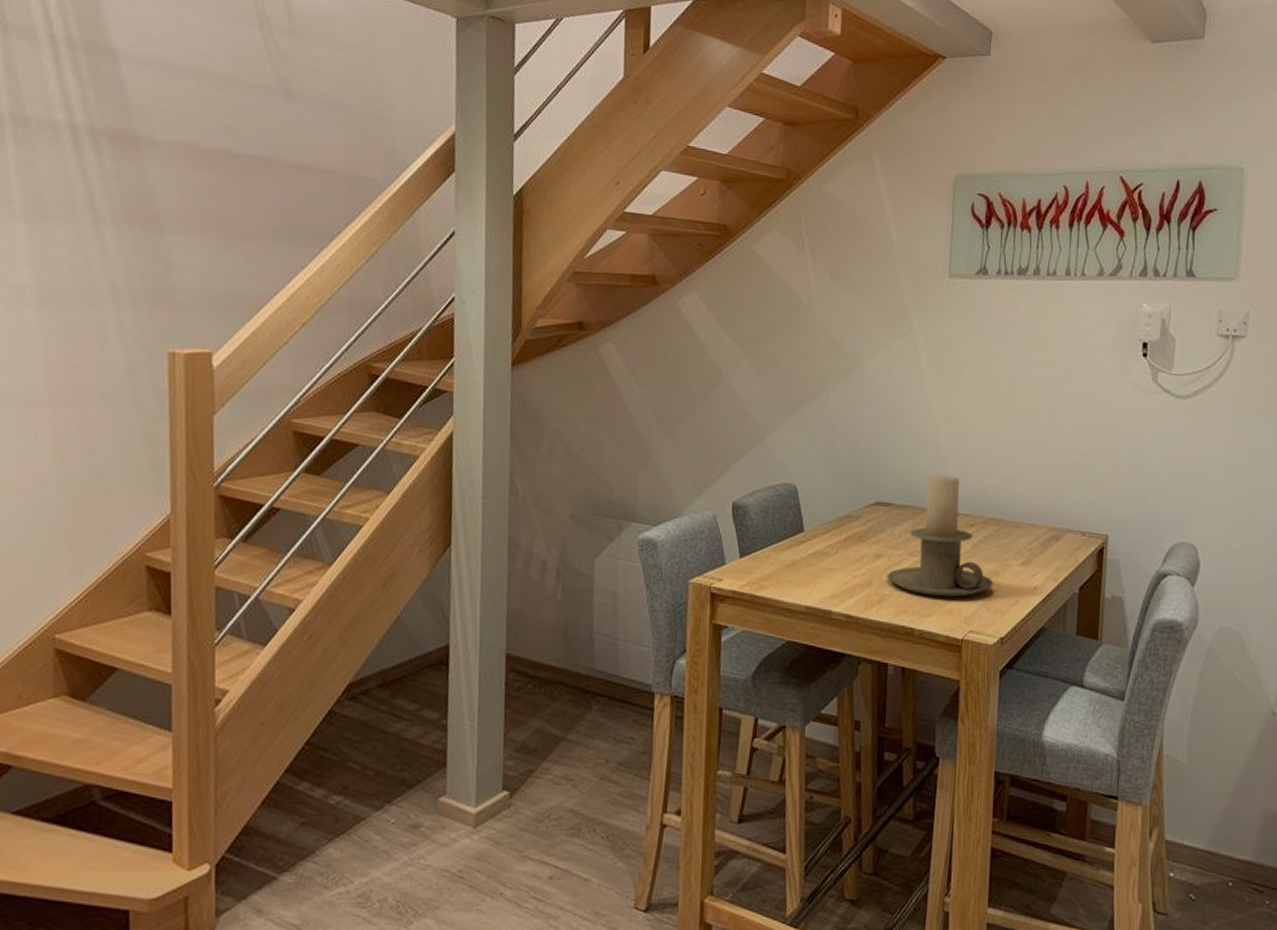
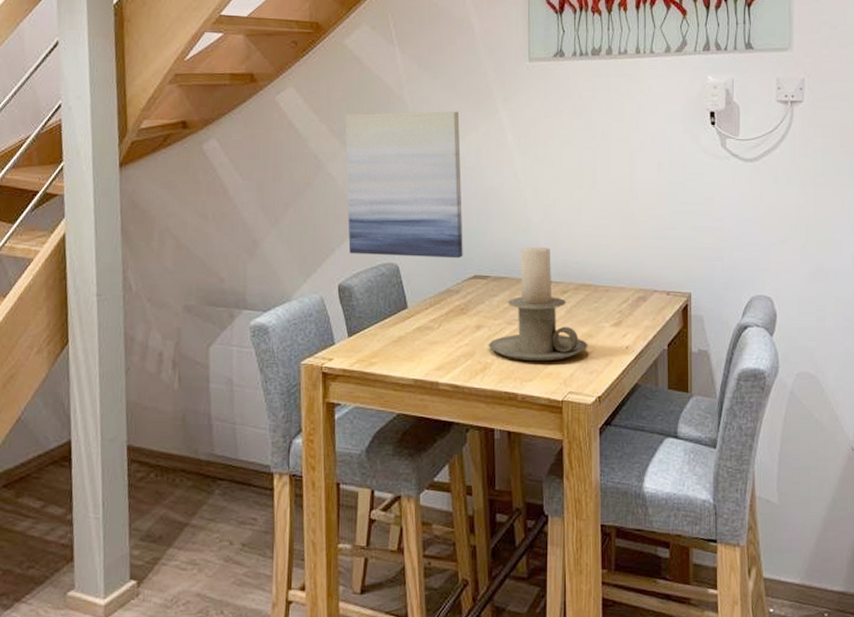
wall art: none [745,323,871,483] -> present [345,111,463,259]

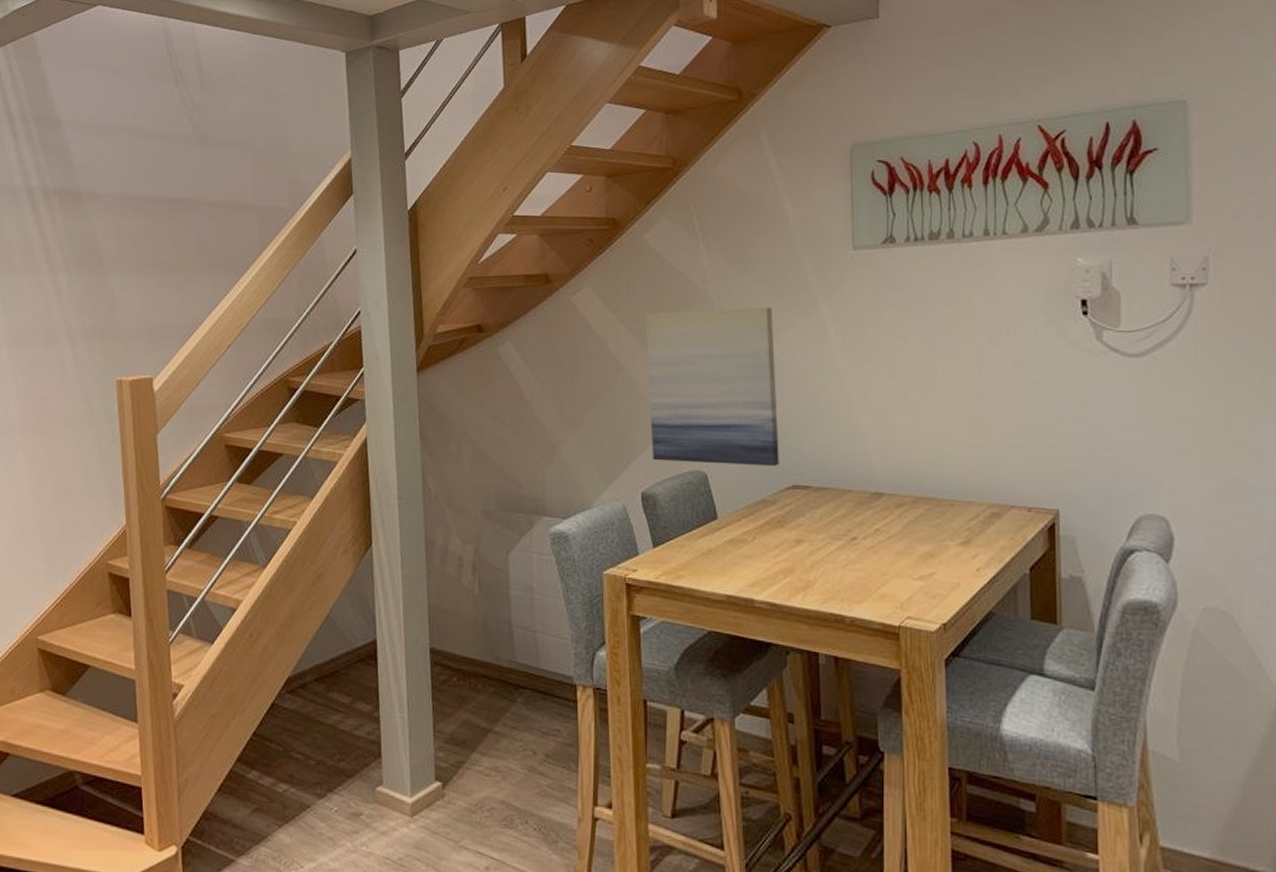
candle holder: present [488,247,589,362] -> none [810,455,930,582]

